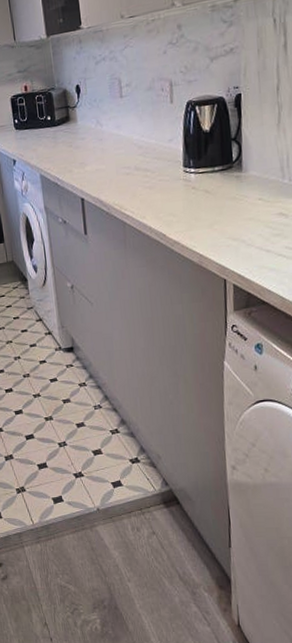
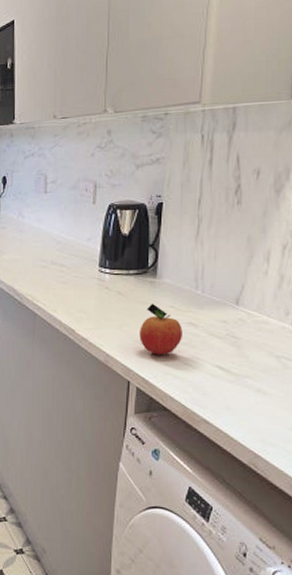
fruit: none [230,197,274,250] -> present [139,303,182,355]

